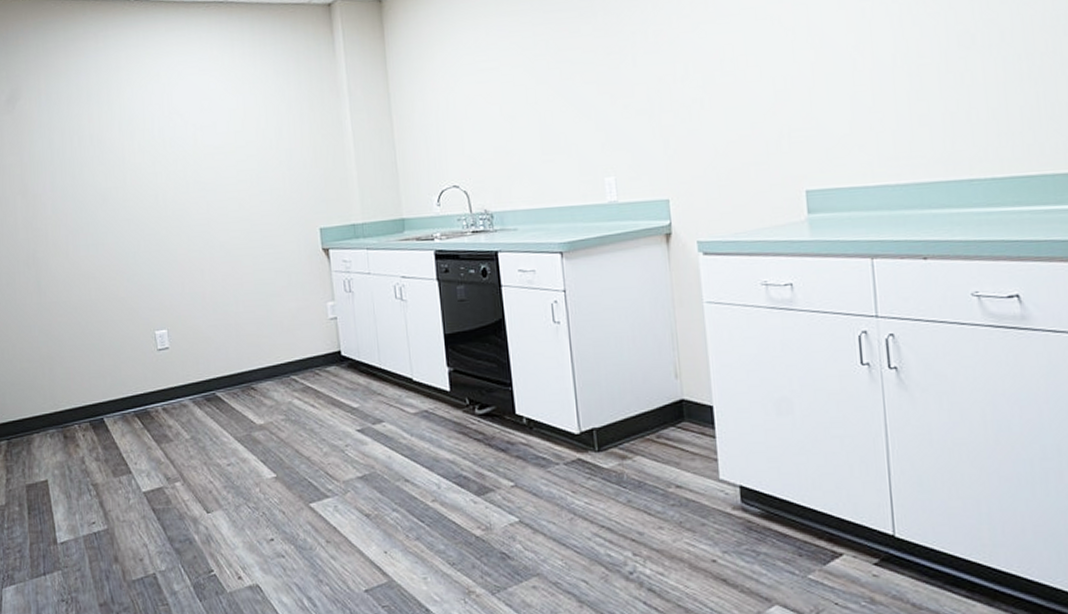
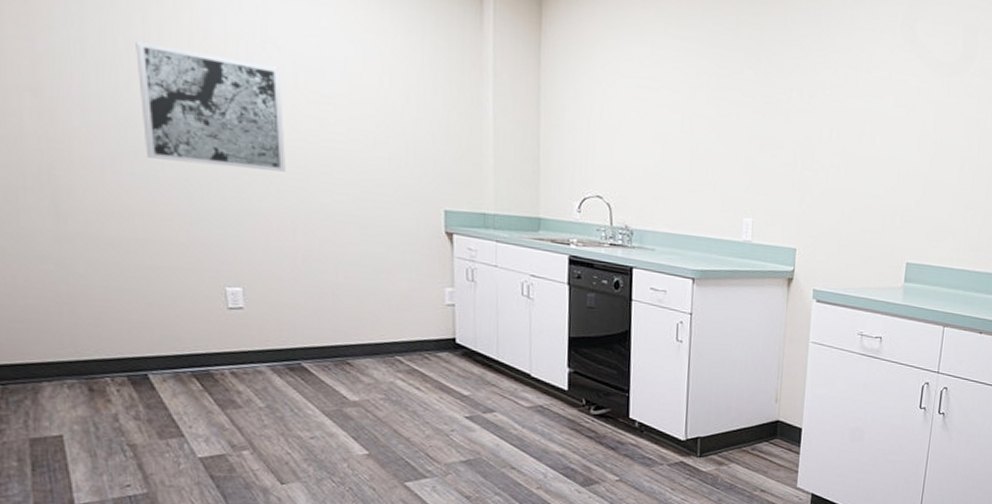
wall art: none [85,132,193,230] -> present [135,40,286,172]

